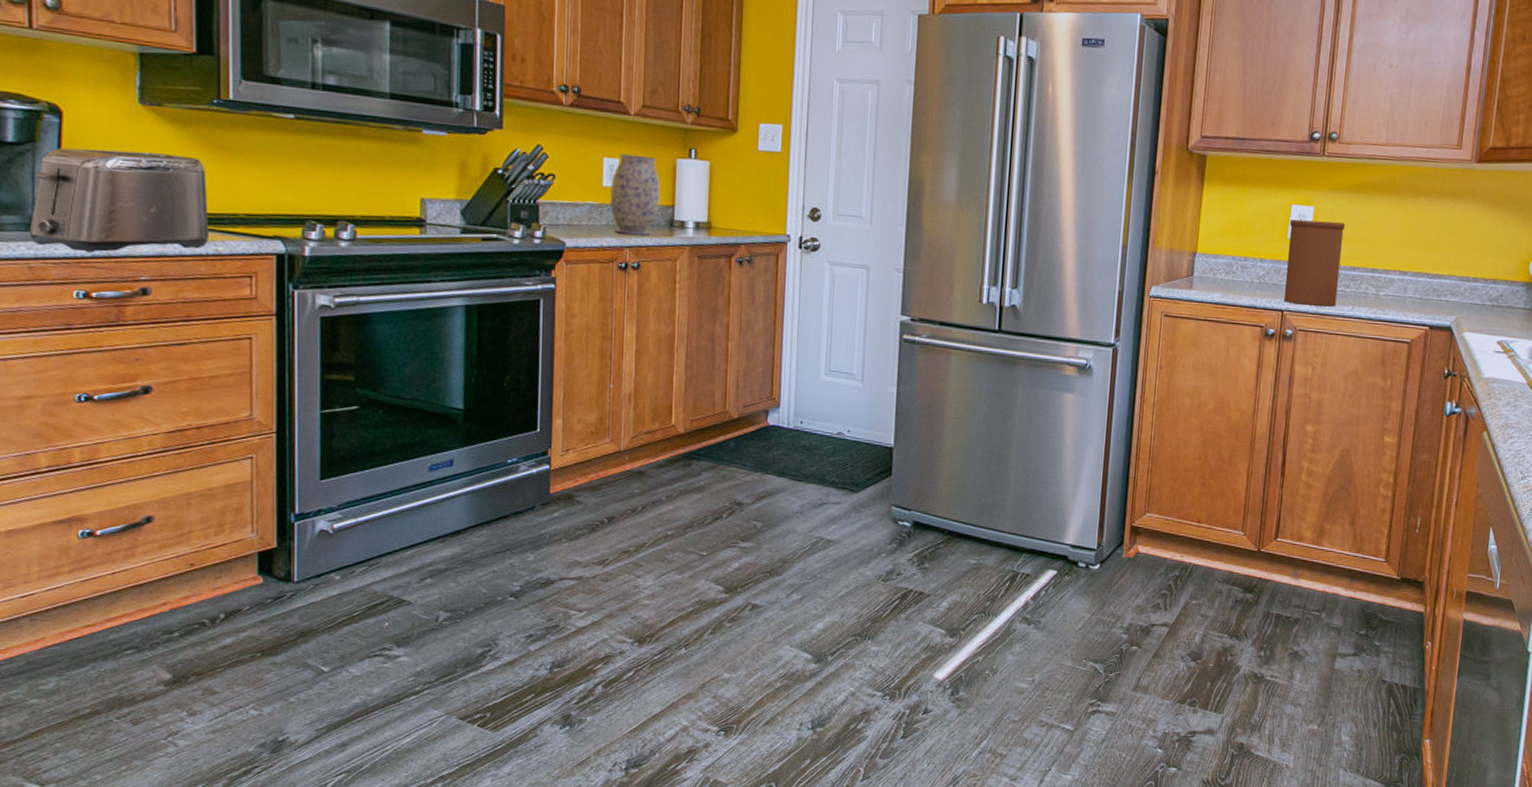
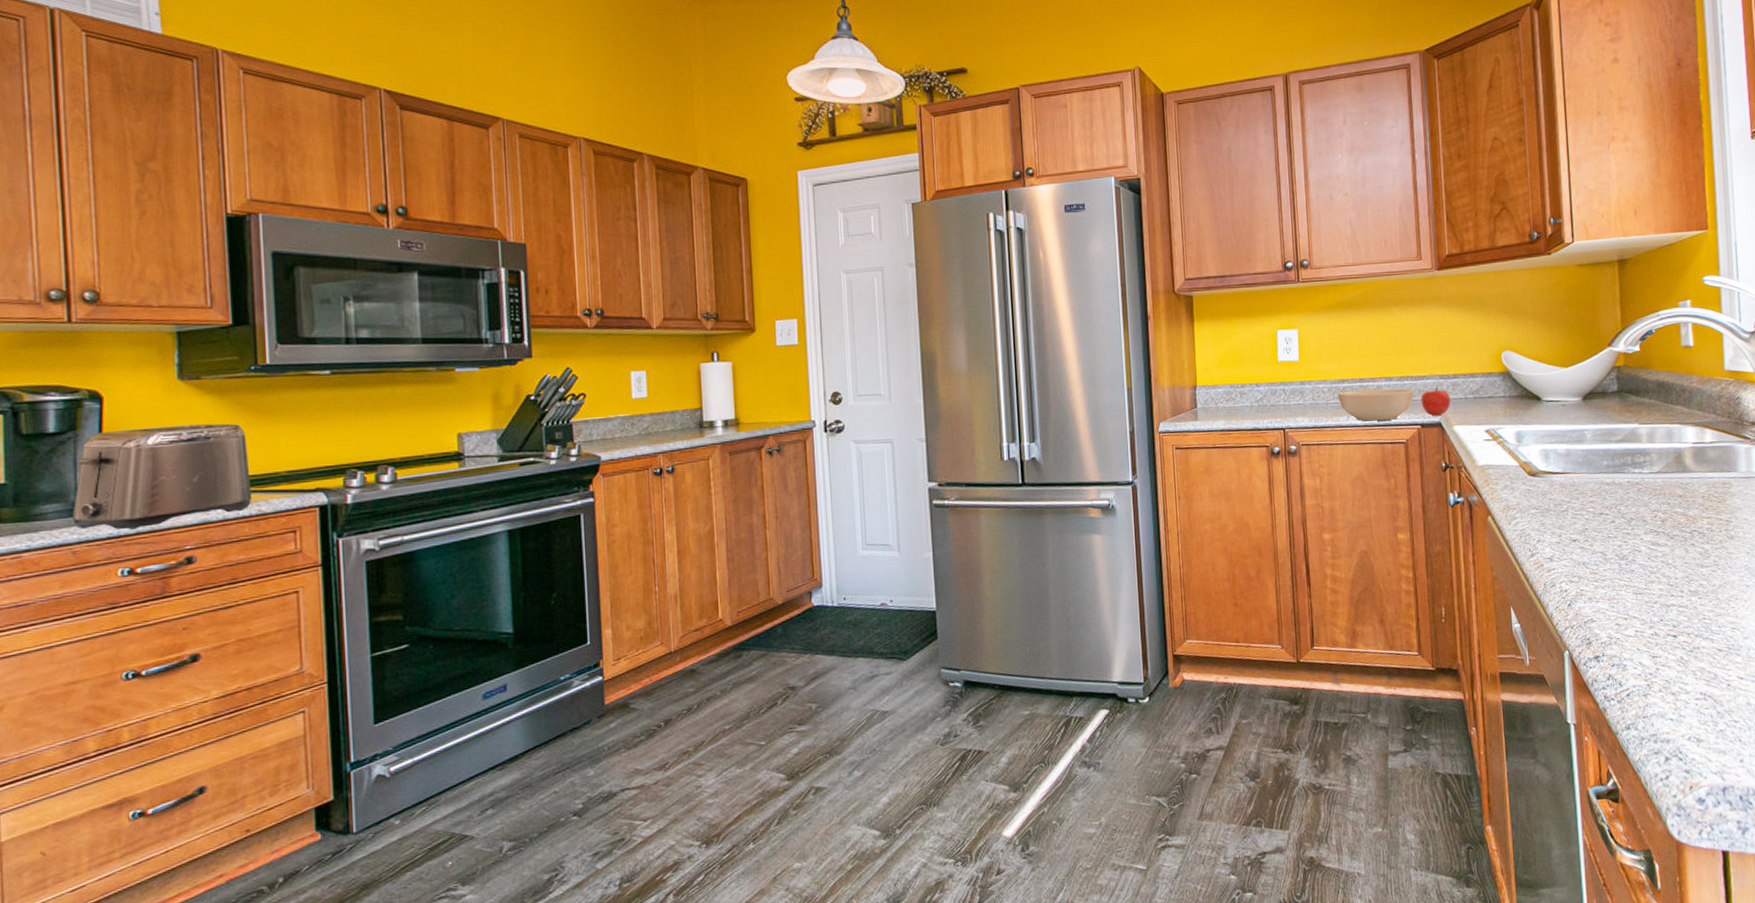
vase: present [610,154,660,236] -> none [639,365,688,442]
canister: present [1283,219,1346,307] -> none [1277,341,1333,421]
bowl: none [1345,280,1429,317] -> present [1337,388,1415,422]
fruit: none [1433,289,1466,320] -> present [1421,387,1451,417]

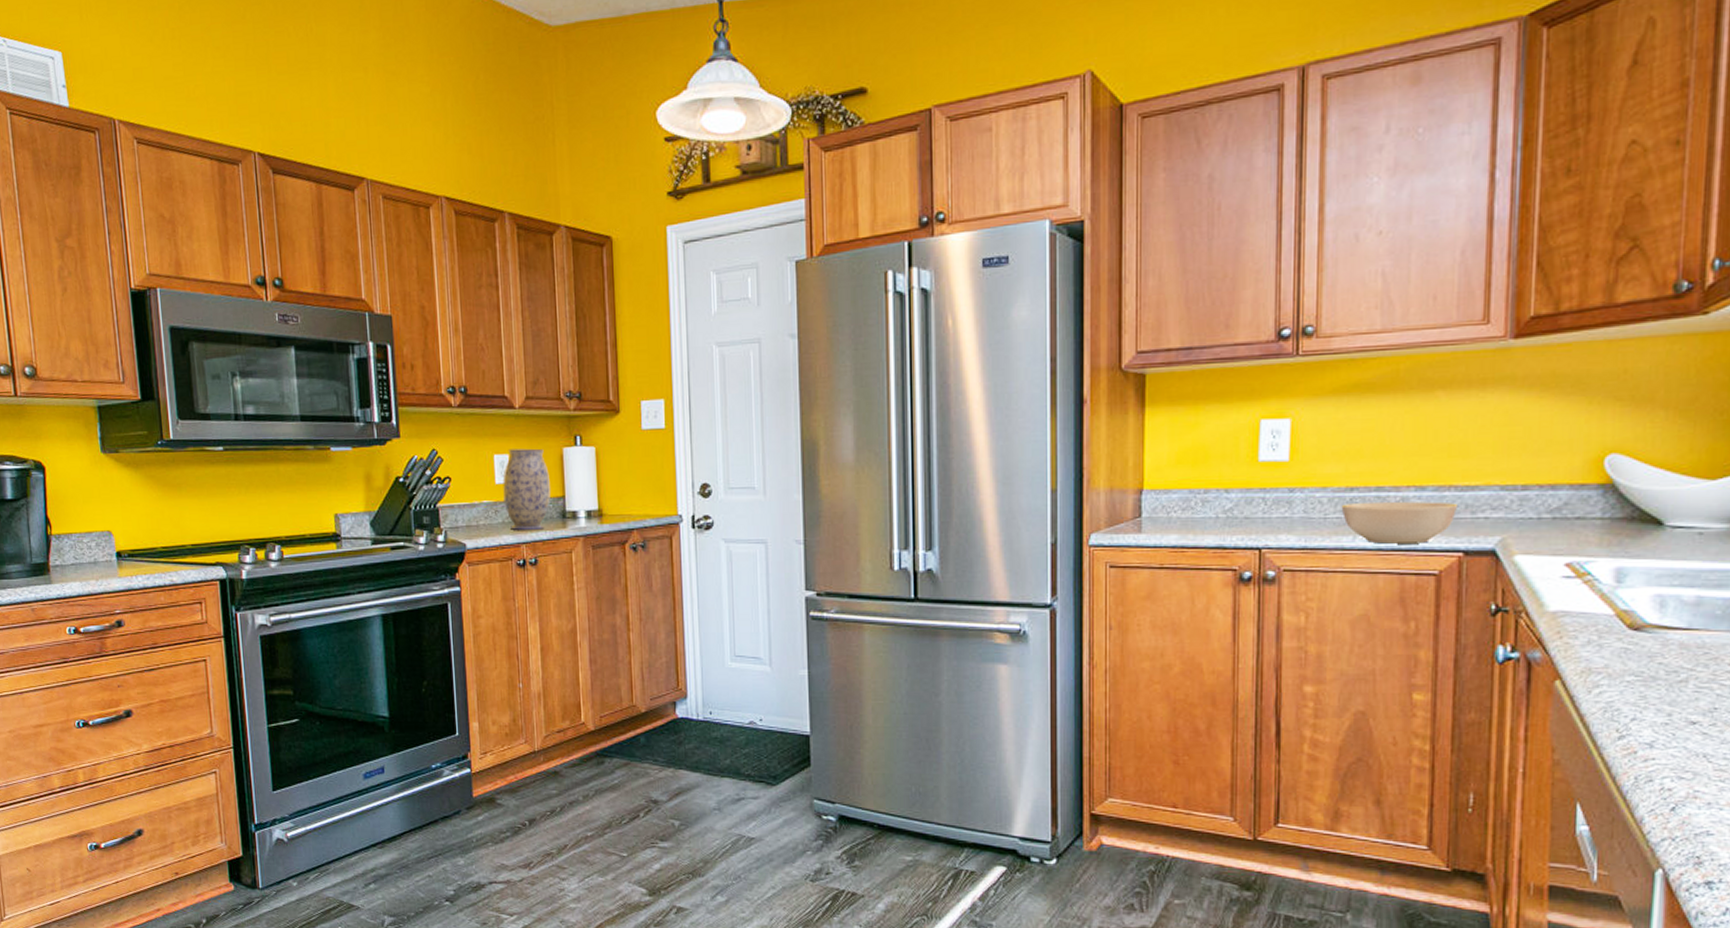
toaster: present [72,423,253,530] -> none [29,496,166,592]
vase: none [639,365,688,442] -> present [503,448,550,531]
fruit: present [1421,387,1451,417] -> none [1467,502,1514,542]

